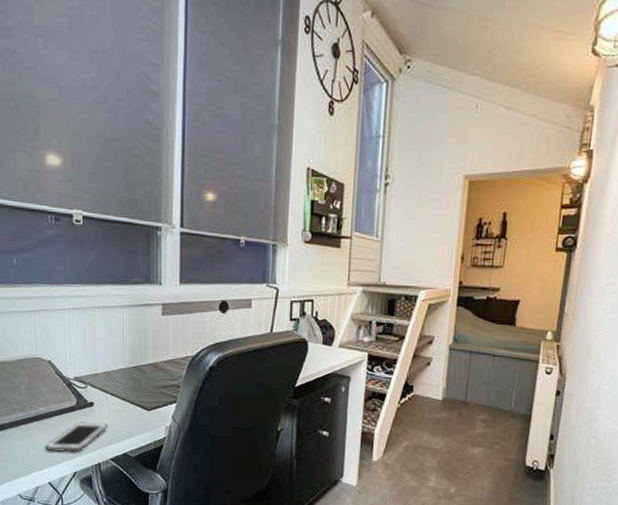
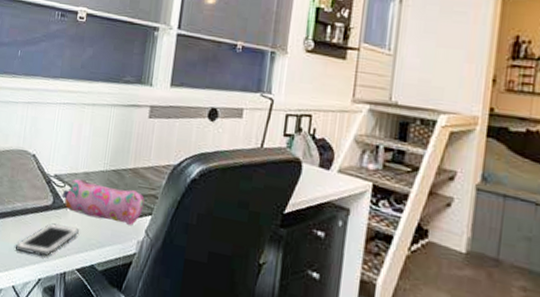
pencil case: none [85,378,168,415] -> present [62,179,145,226]

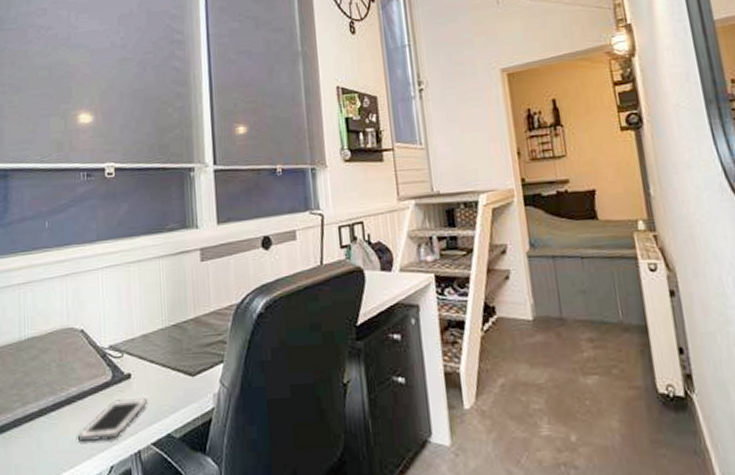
pencil case: present [62,179,145,226] -> none [121,340,213,382]

